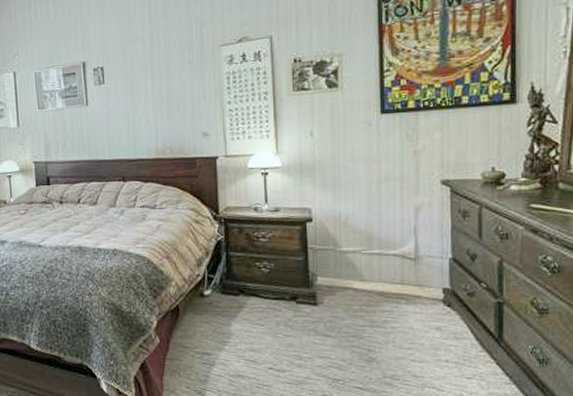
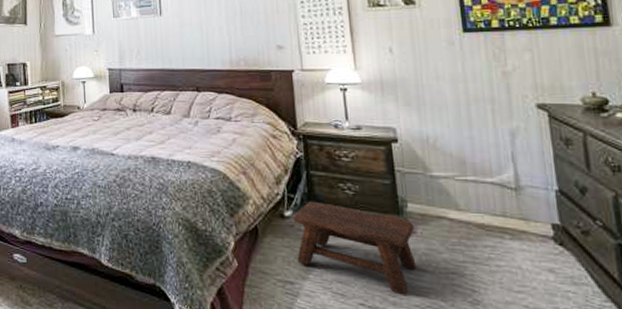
stool: none [212,280,322,358] -> present [293,201,416,295]

